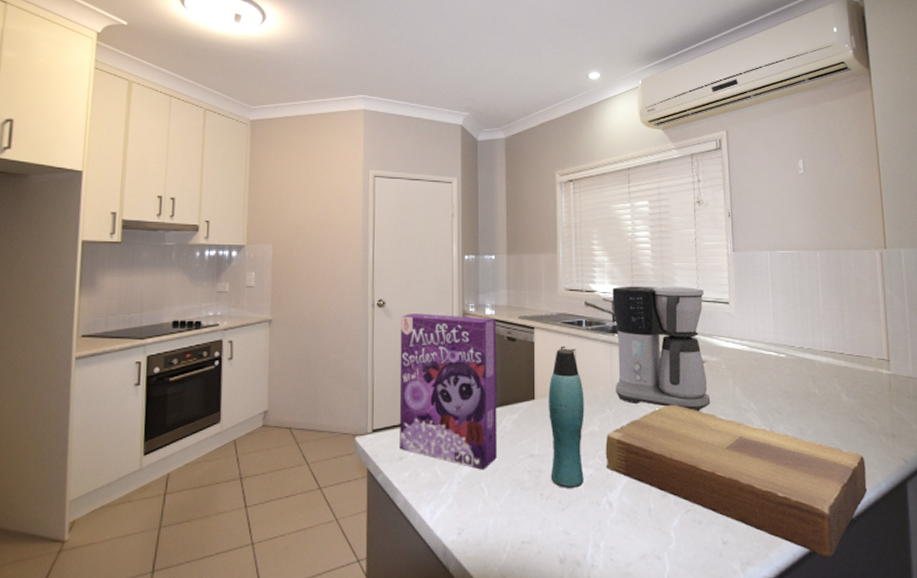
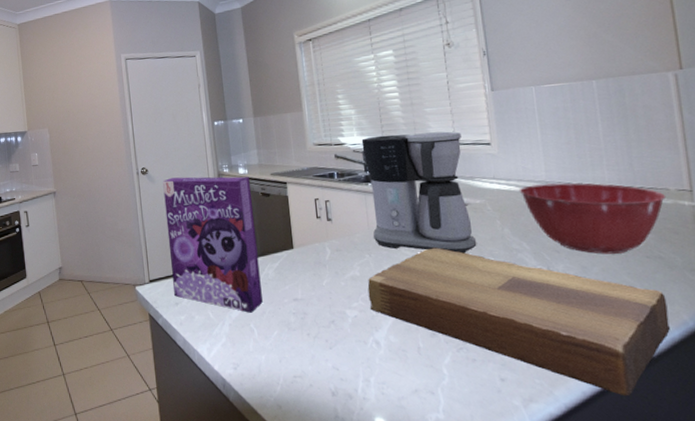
bottle: present [549,348,585,488] -> none [306,200,349,328]
mixing bowl: none [750,346,869,417] -> present [519,183,667,254]

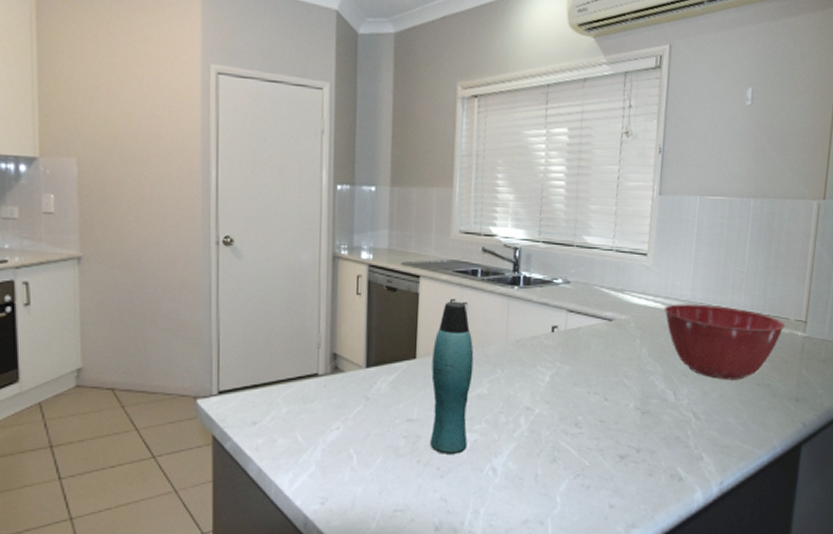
cereal box: present [163,176,263,313] -> none [252,255,374,436]
bottle: none [306,200,349,328] -> present [429,301,474,454]
coffee maker: present [361,131,477,254] -> none [510,230,621,373]
cutting board: present [367,247,670,397] -> none [492,365,765,519]

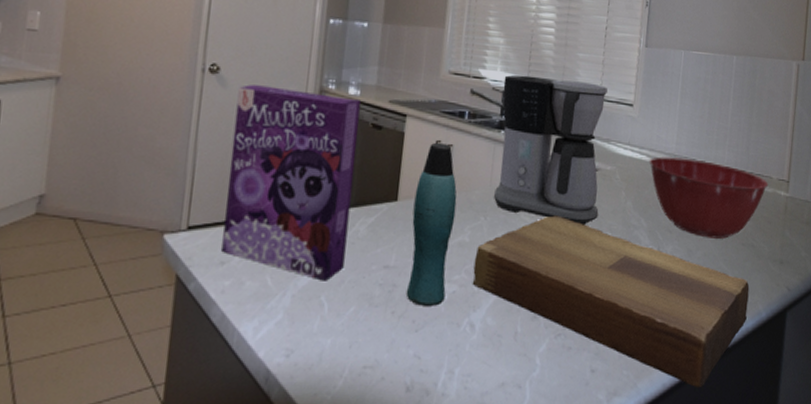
cereal box: none [252,255,374,436] -> present [221,84,361,281]
cutting board: none [492,365,765,519] -> present [472,215,750,388]
coffee maker: none [510,230,621,373] -> present [494,75,608,225]

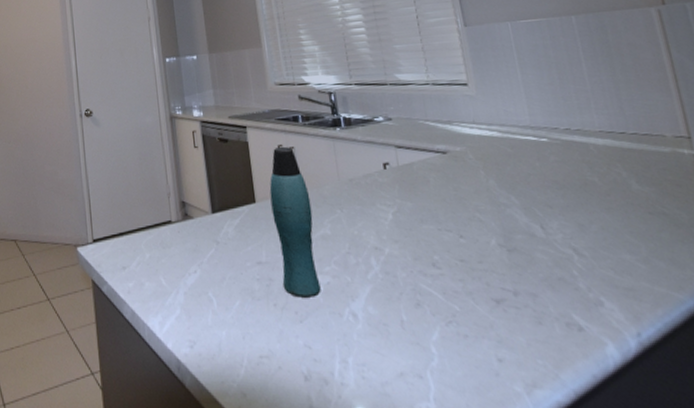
cereal box: present [221,84,361,281] -> none [109,119,222,279]
cutting board: present [472,215,750,388] -> none [340,201,684,381]
coffee maker: present [494,75,608,225] -> none [327,70,460,209]
mixing bowl: present [648,157,769,239] -> none [502,128,664,210]

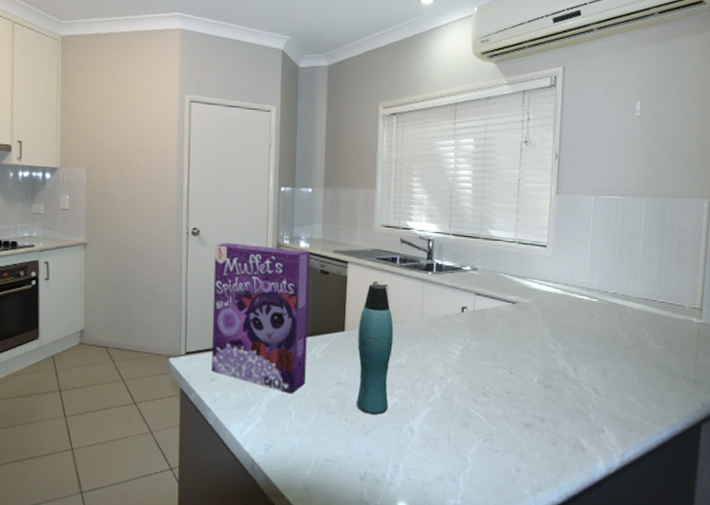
cereal box: none [109,119,222,279] -> present [212,243,310,394]

